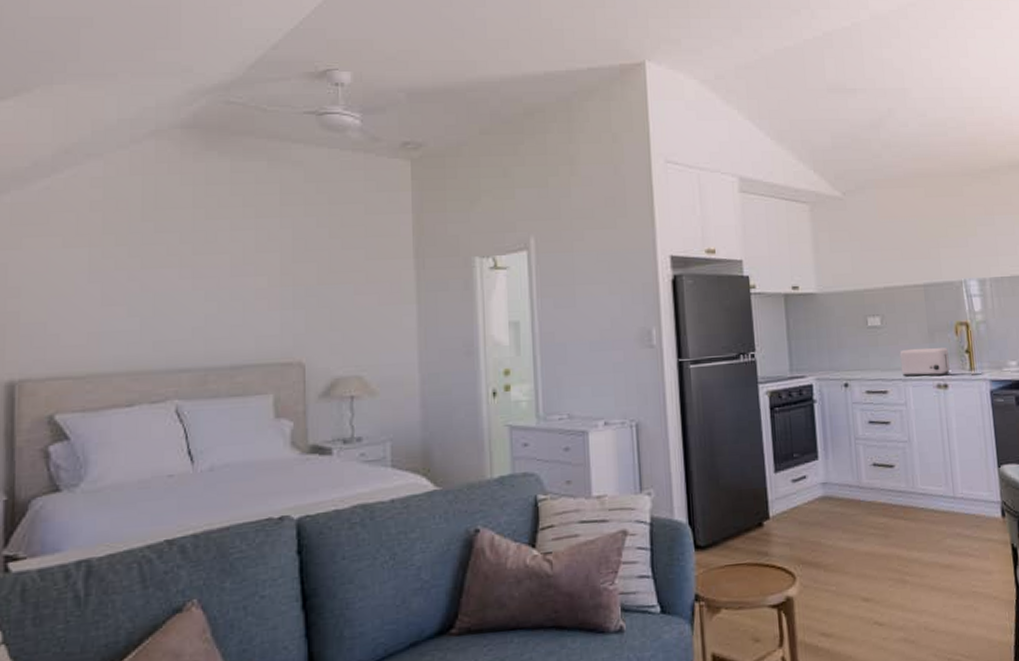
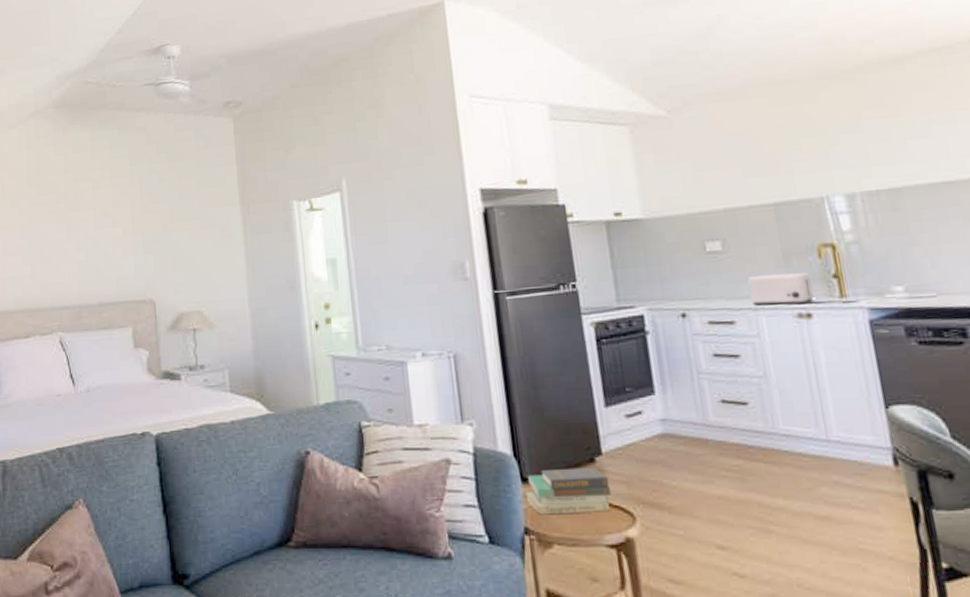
books: none [698,531,775,581] -> present [525,467,611,515]

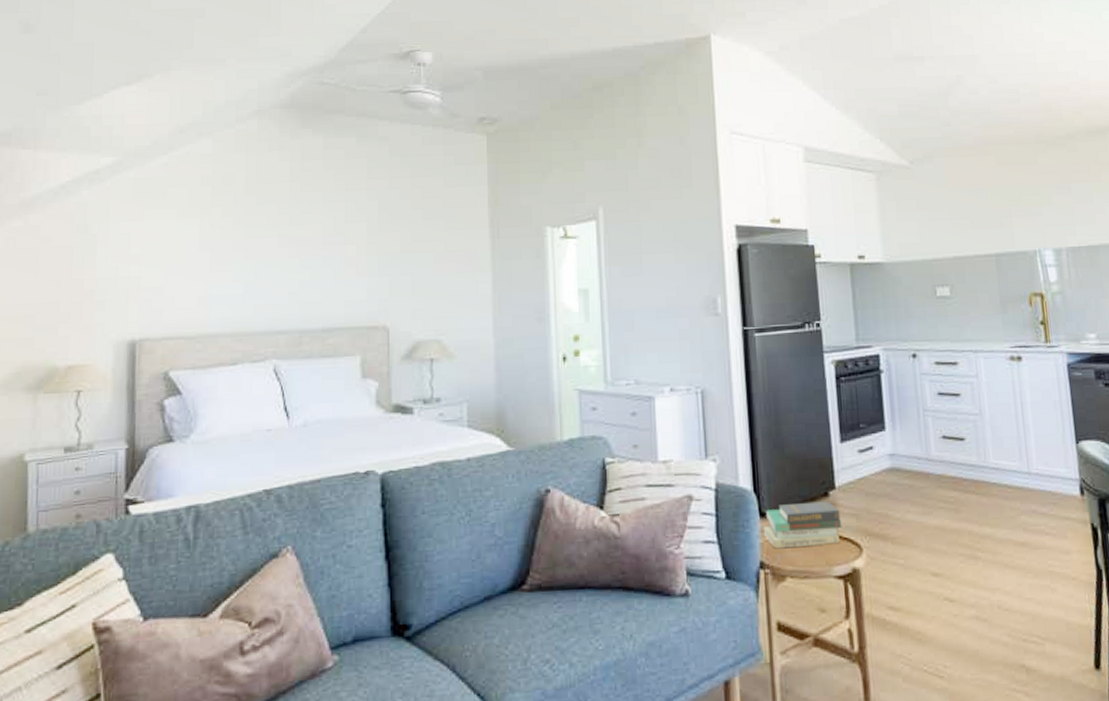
toaster: present [747,272,814,306] -> none [970,318,1024,349]

